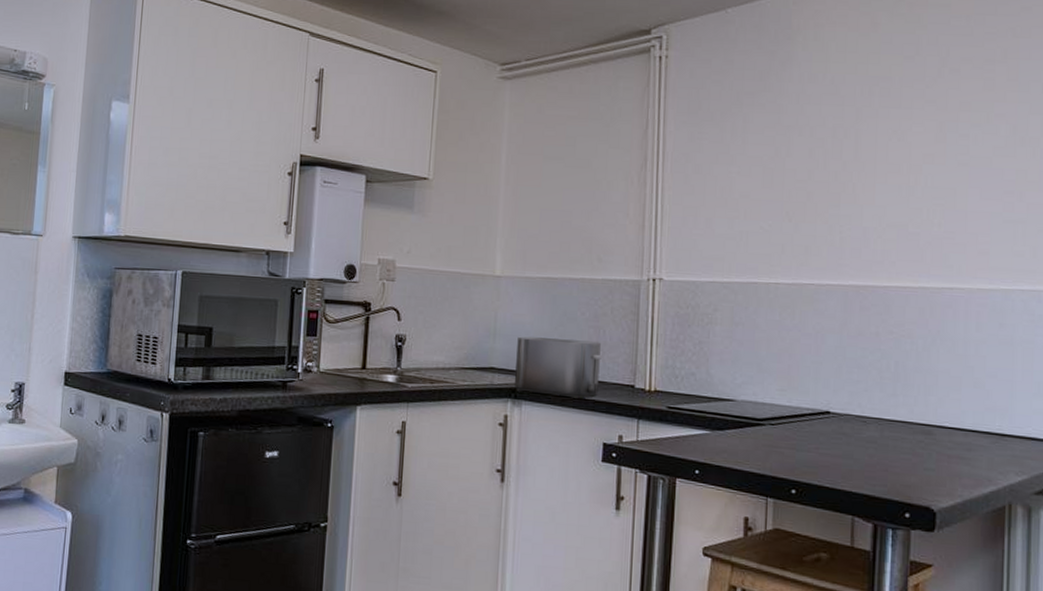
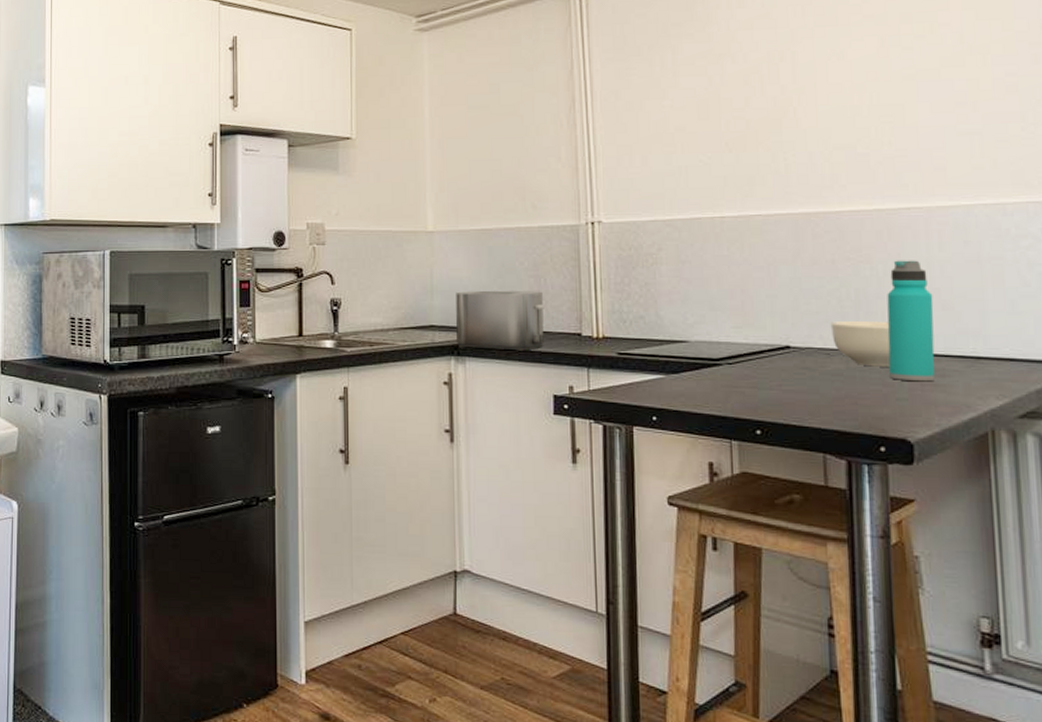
bowl: none [869,391,925,438] -> present [830,321,891,367]
water bottle: none [920,337,967,455] -> present [887,260,935,382]

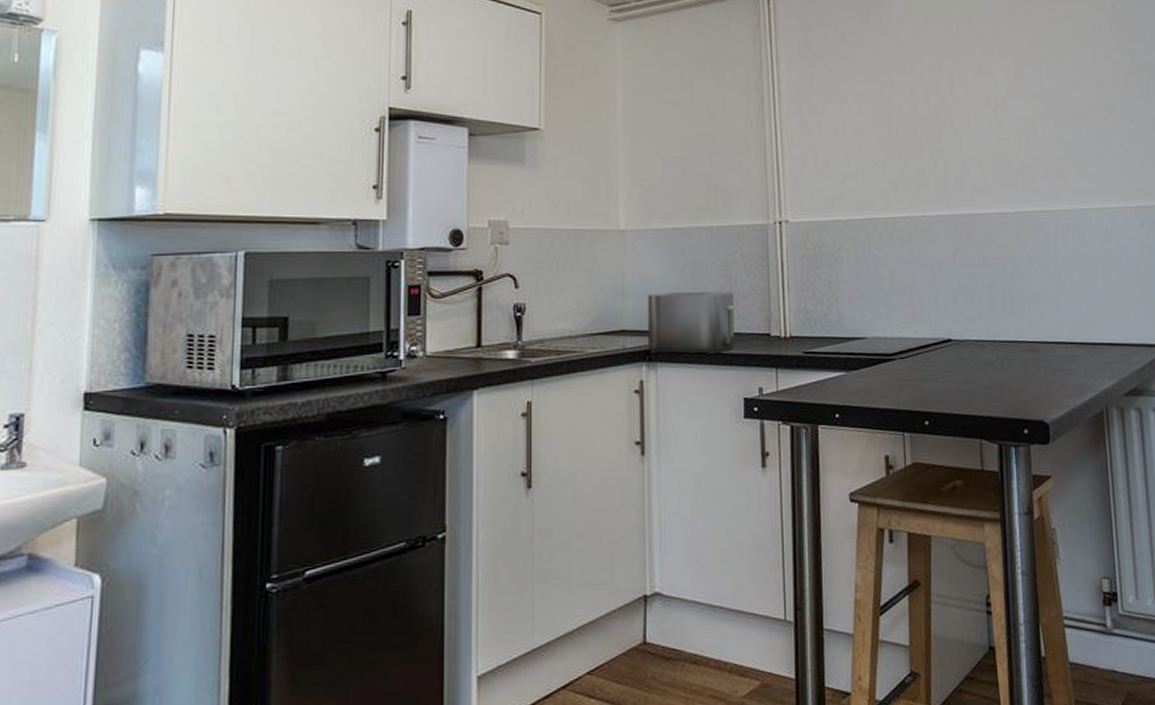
bowl: present [830,321,891,367] -> none [983,313,1030,356]
water bottle: present [887,260,935,382] -> none [1026,257,1064,368]

